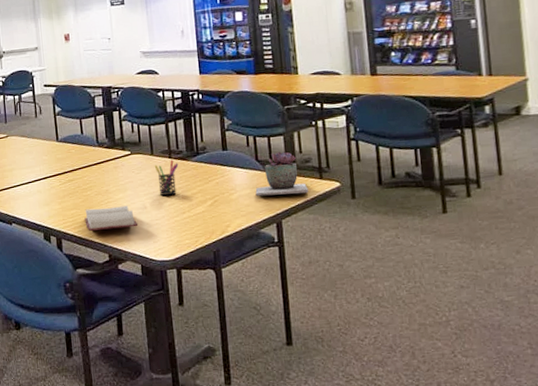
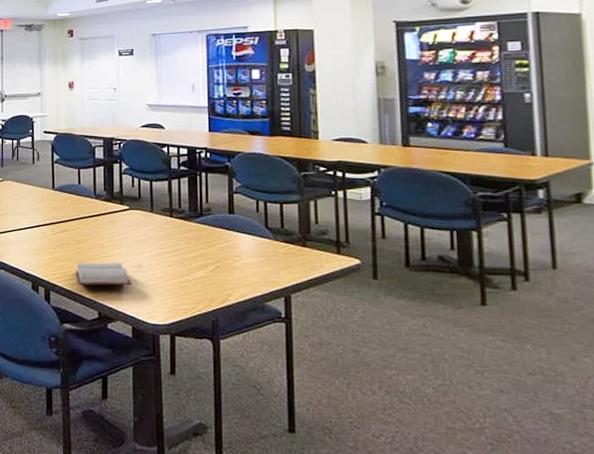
pen holder: present [154,159,179,196] -> none [153,219,180,256]
succulent plant: present [255,151,309,197] -> none [263,219,324,268]

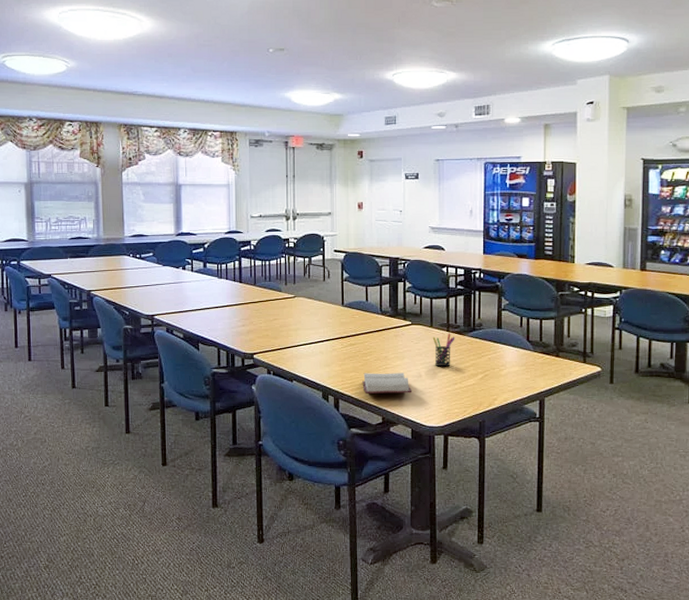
pen holder: none [153,219,180,256] -> present [432,333,455,366]

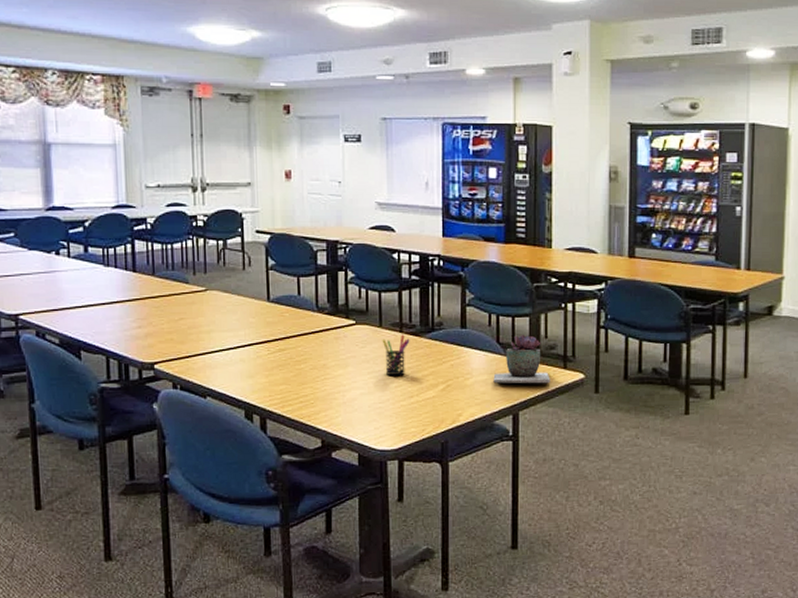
hardback book: present [362,373,412,394] -> none [295,384,359,411]
succulent plant: none [523,333,572,375] -> present [493,334,550,384]

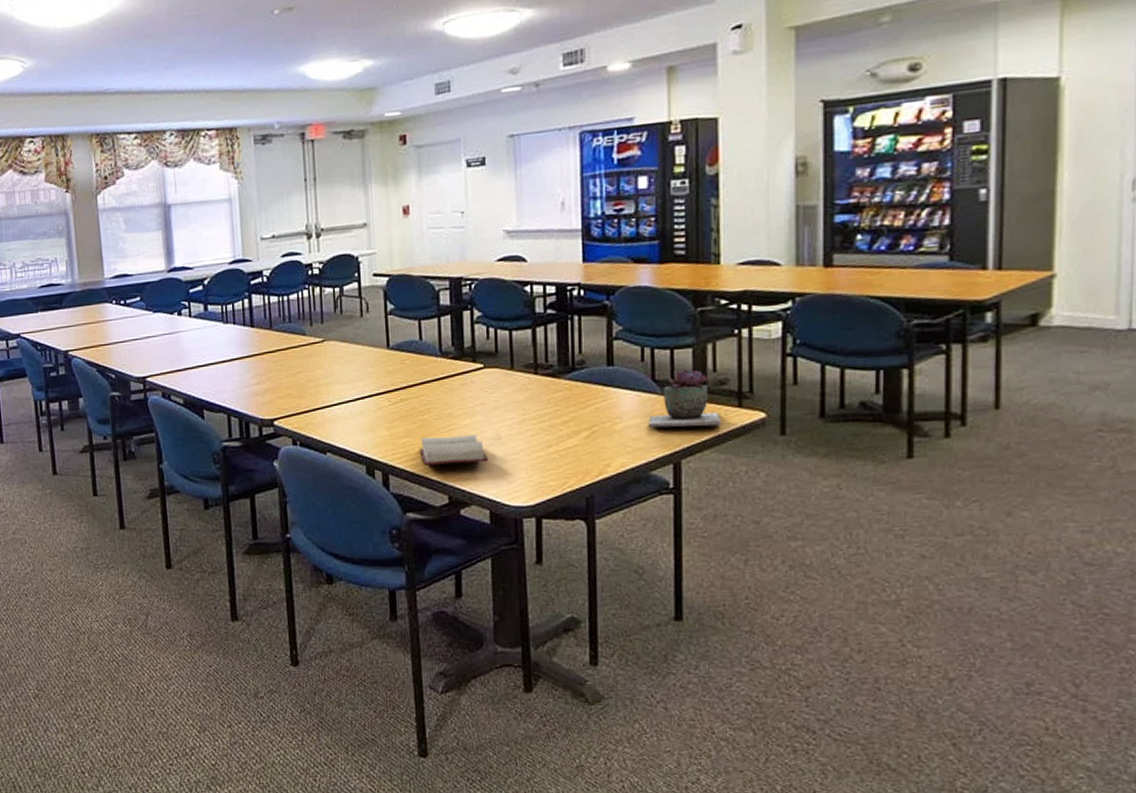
hardback book: none [295,384,359,411] -> present [419,434,489,465]
pen holder: present [382,334,410,375] -> none [514,376,547,423]

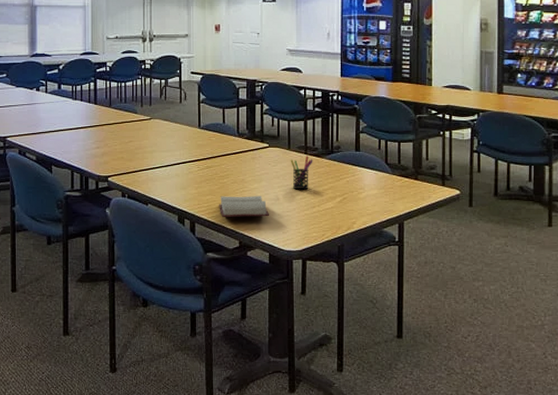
pen holder: none [514,376,547,423] -> present [290,155,313,189]
succulent plant: present [648,368,721,428] -> none [382,156,431,198]

